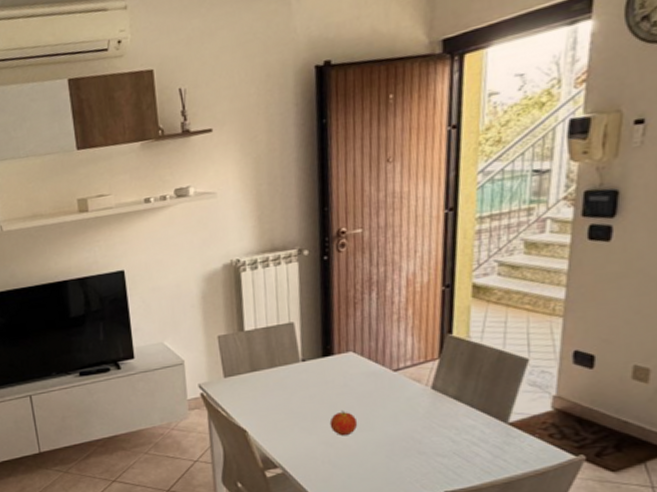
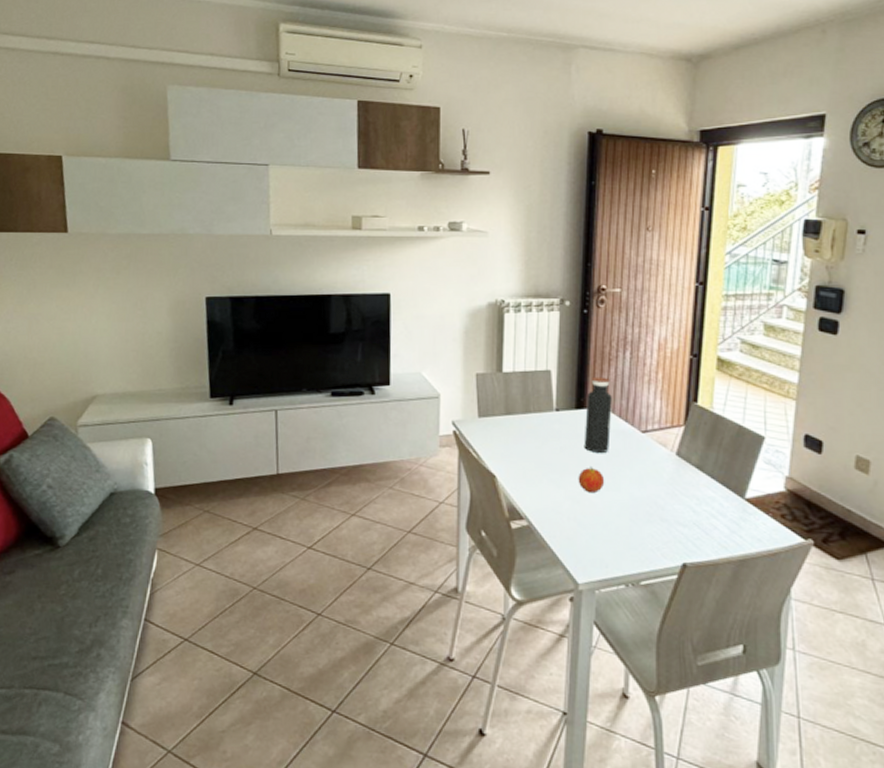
water bottle: none [333,321,361,397] -> present [584,376,612,453]

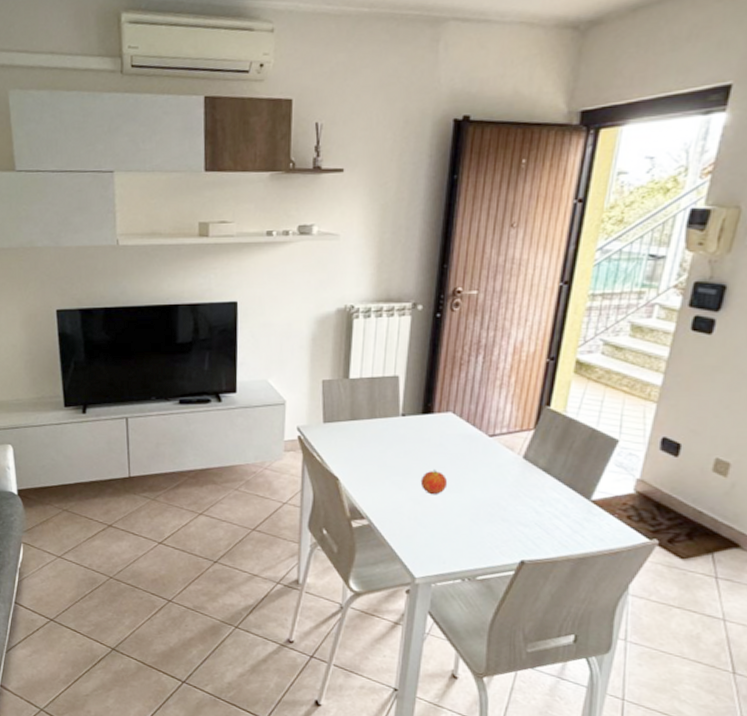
water bottle: present [584,376,612,453] -> none [428,381,461,456]

